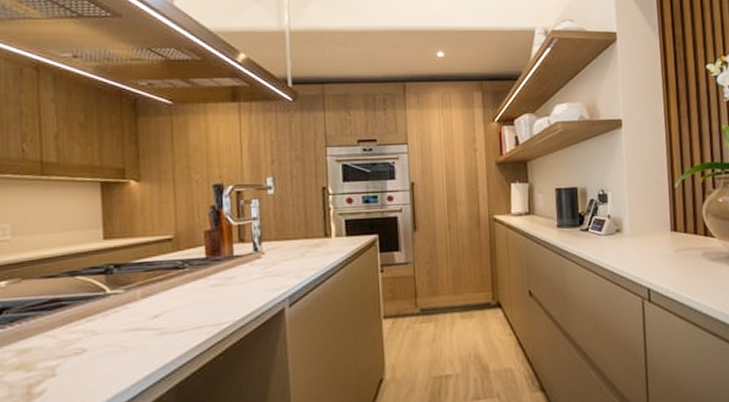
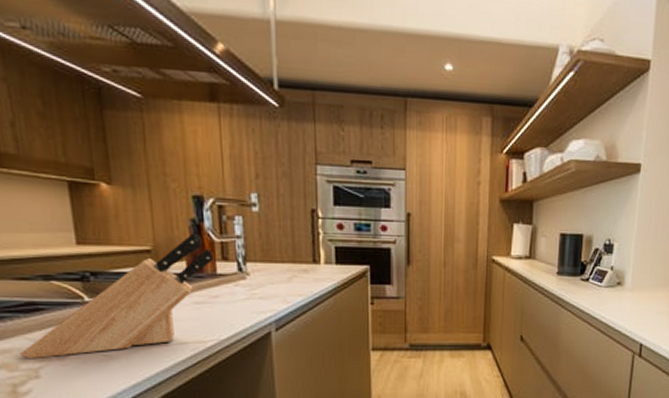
knife block: none [37,218,230,358] -> present [19,233,213,360]

